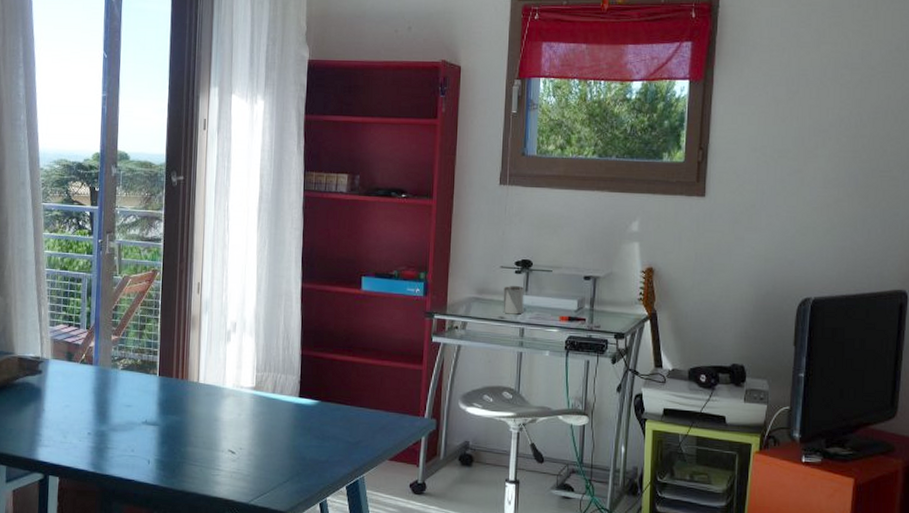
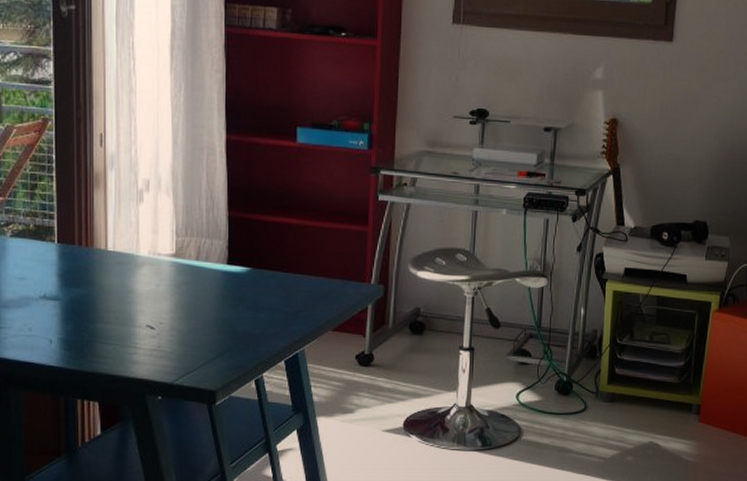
mug: present [503,286,525,315] -> none [456,138,480,170]

